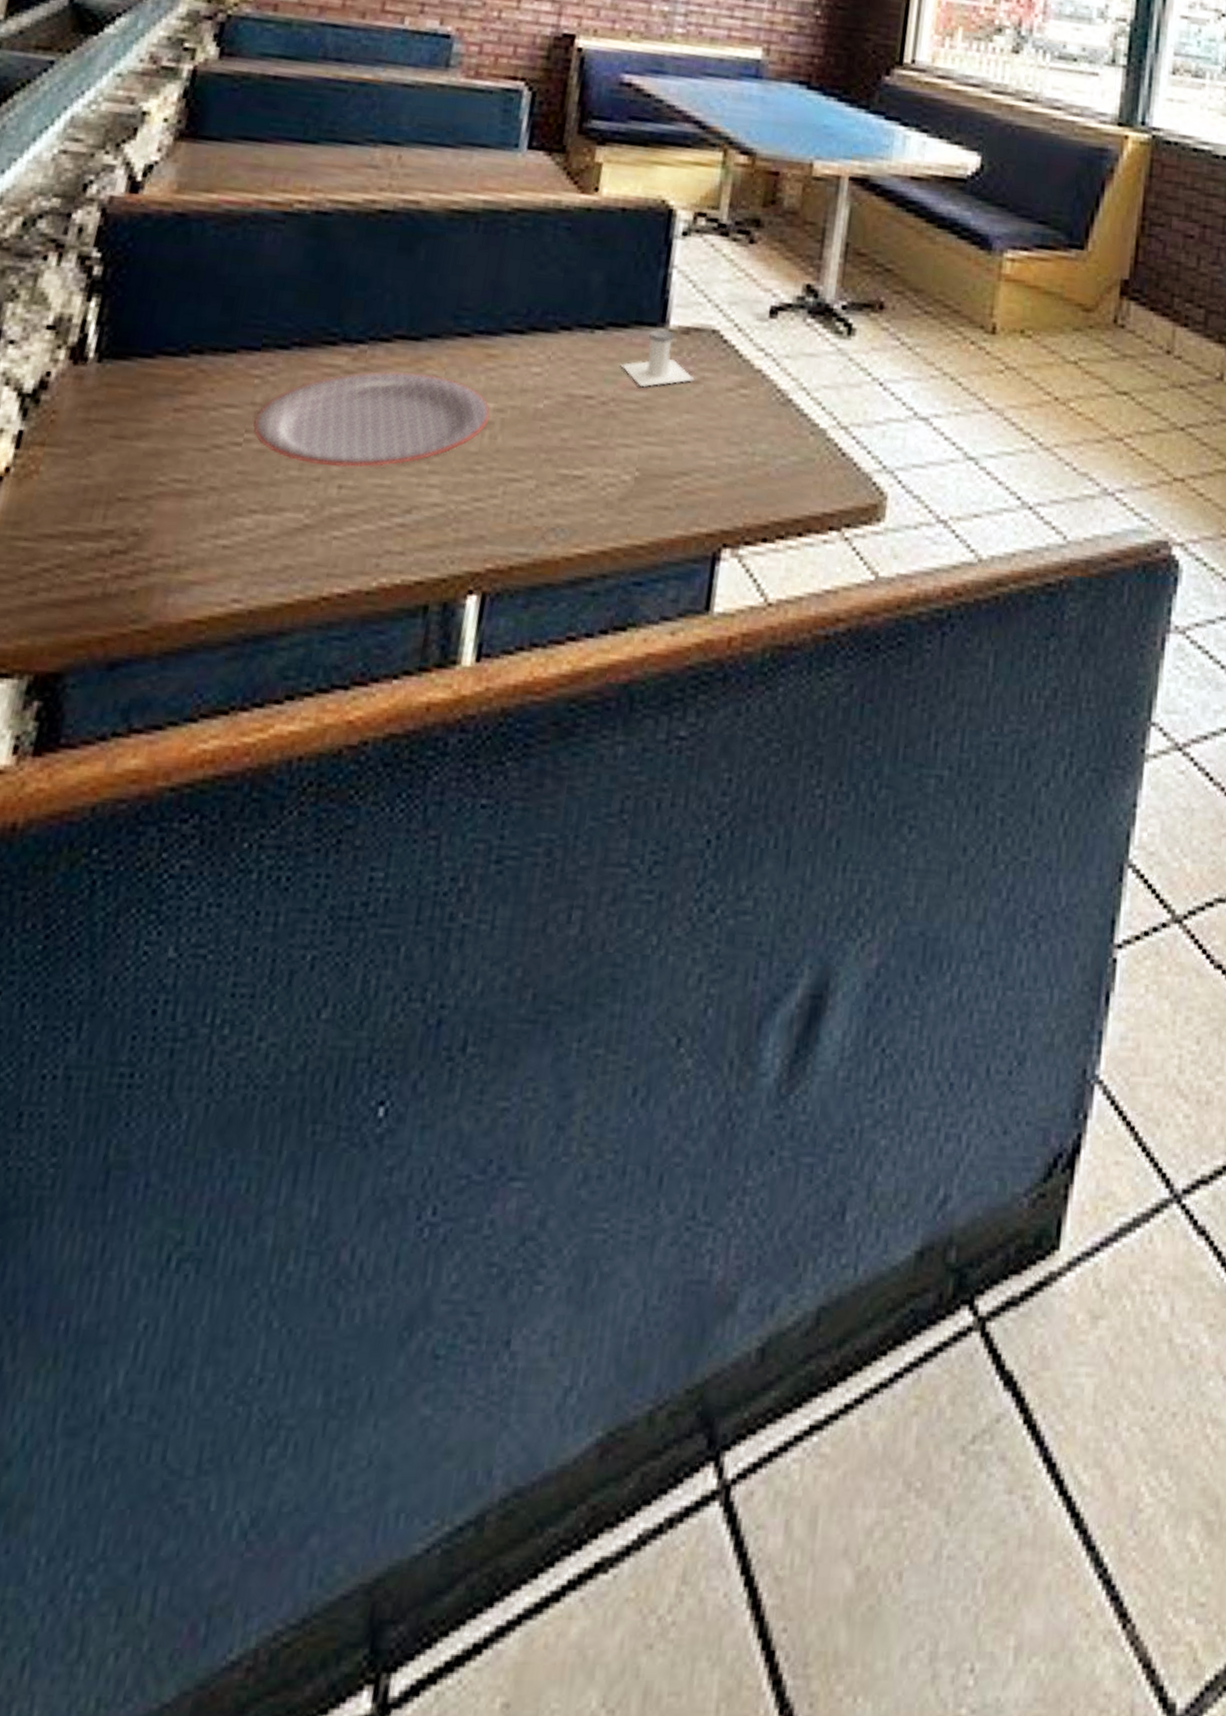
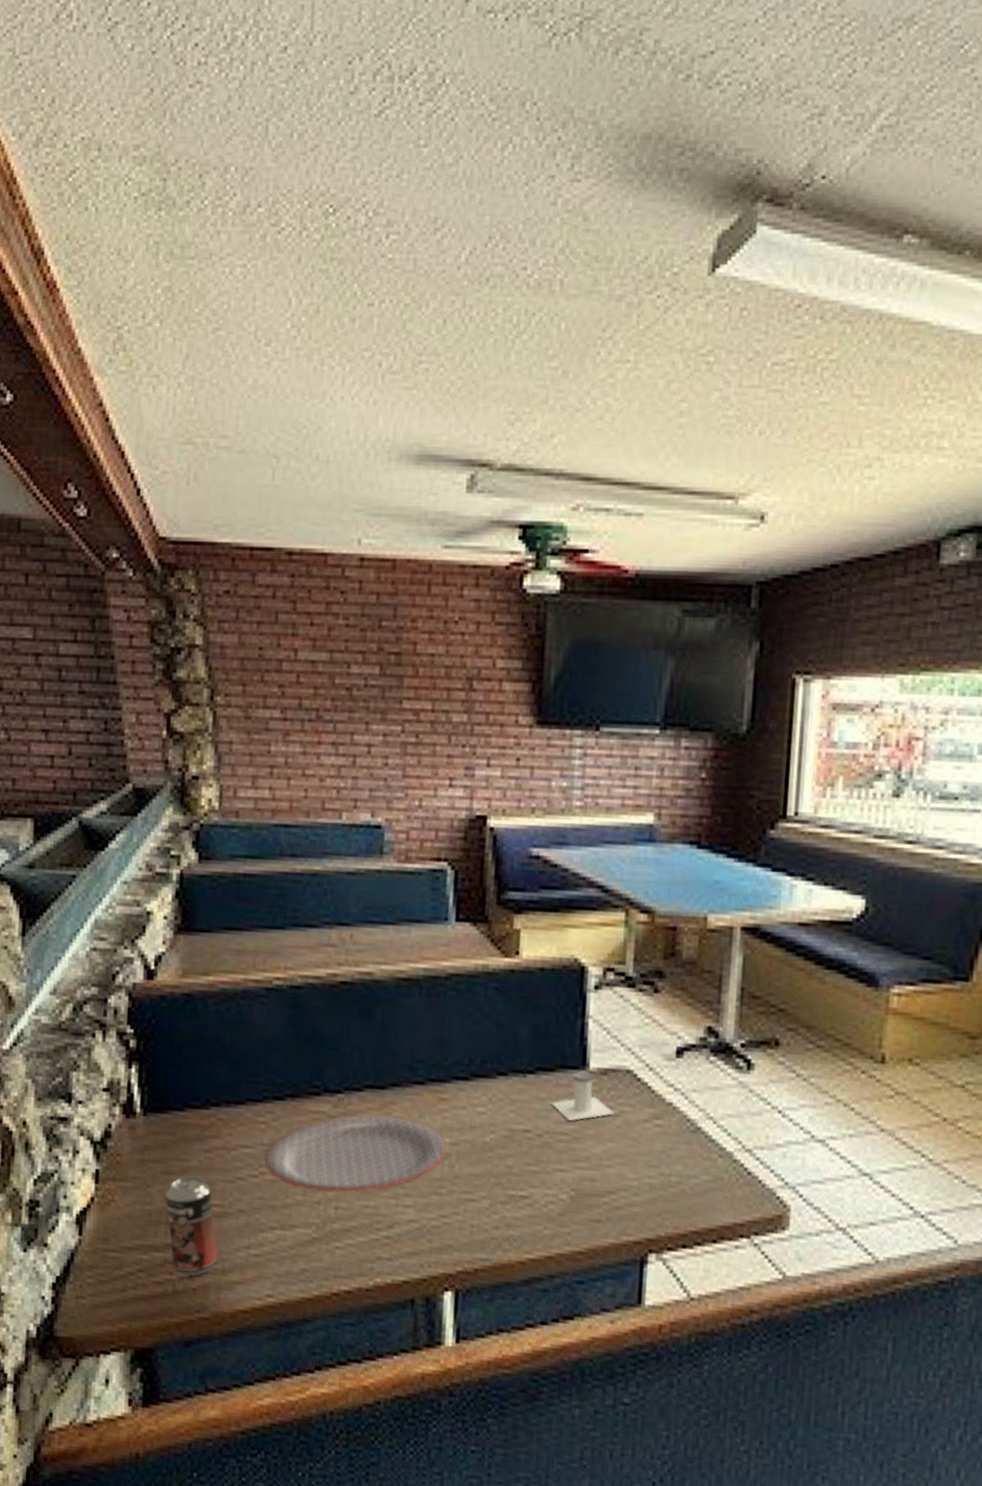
beverage can: none [107,441,176,575] -> present [165,1175,218,1277]

